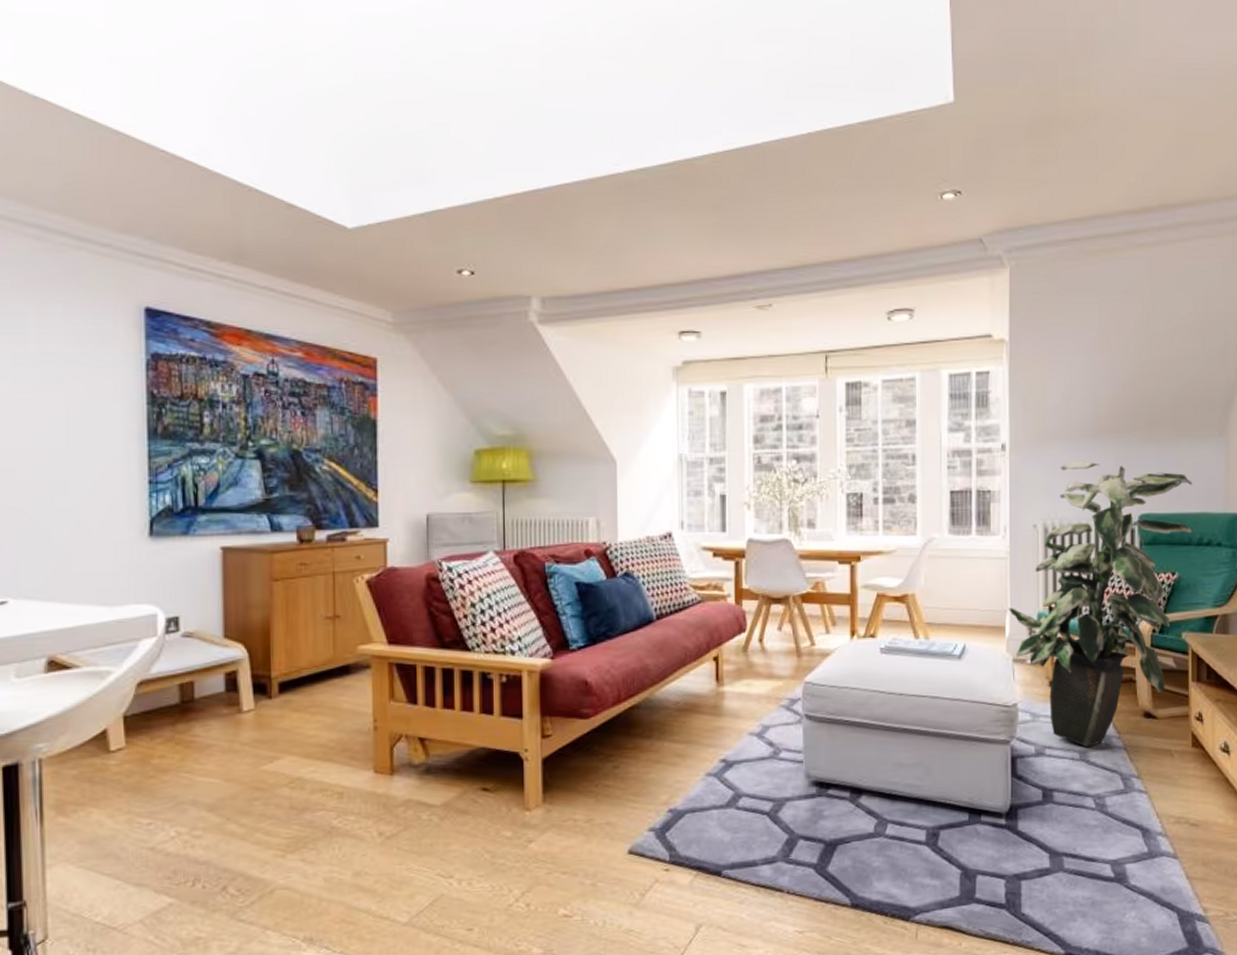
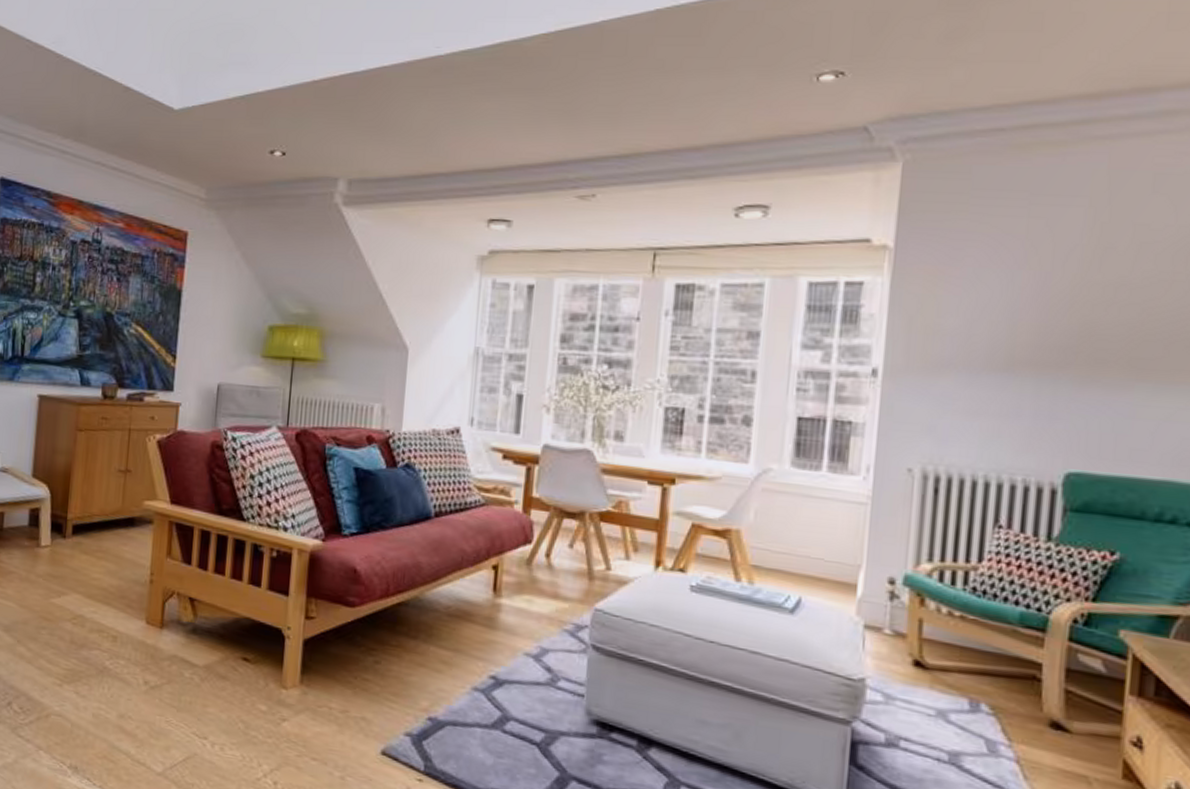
indoor plant: present [1008,460,1192,747] -> none [862,397,1153,750]

